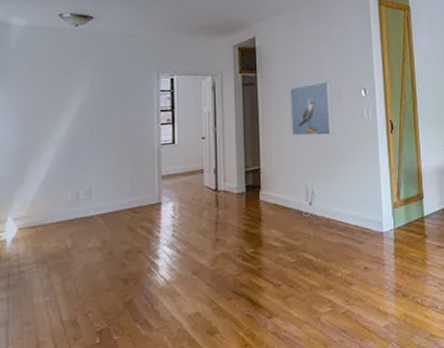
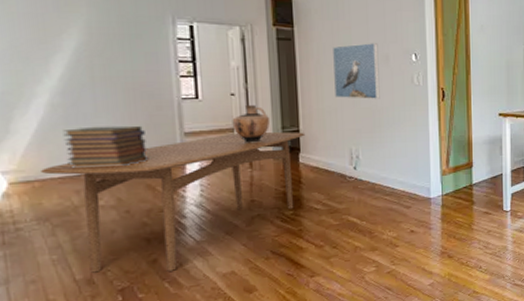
dining table: none [43,170,266,314] -> present [39,132,306,273]
book stack: none [64,171,131,214] -> present [63,125,149,169]
ceramic jug: none [202,147,234,185] -> present [232,105,270,145]

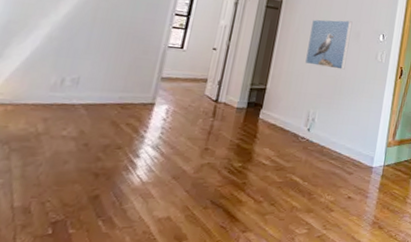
dining table: present [39,132,306,273] -> none [16,83,271,209]
book stack: present [63,125,149,169] -> none [45,60,127,102]
ceramic jug: present [232,105,270,145] -> none [206,60,242,96]

